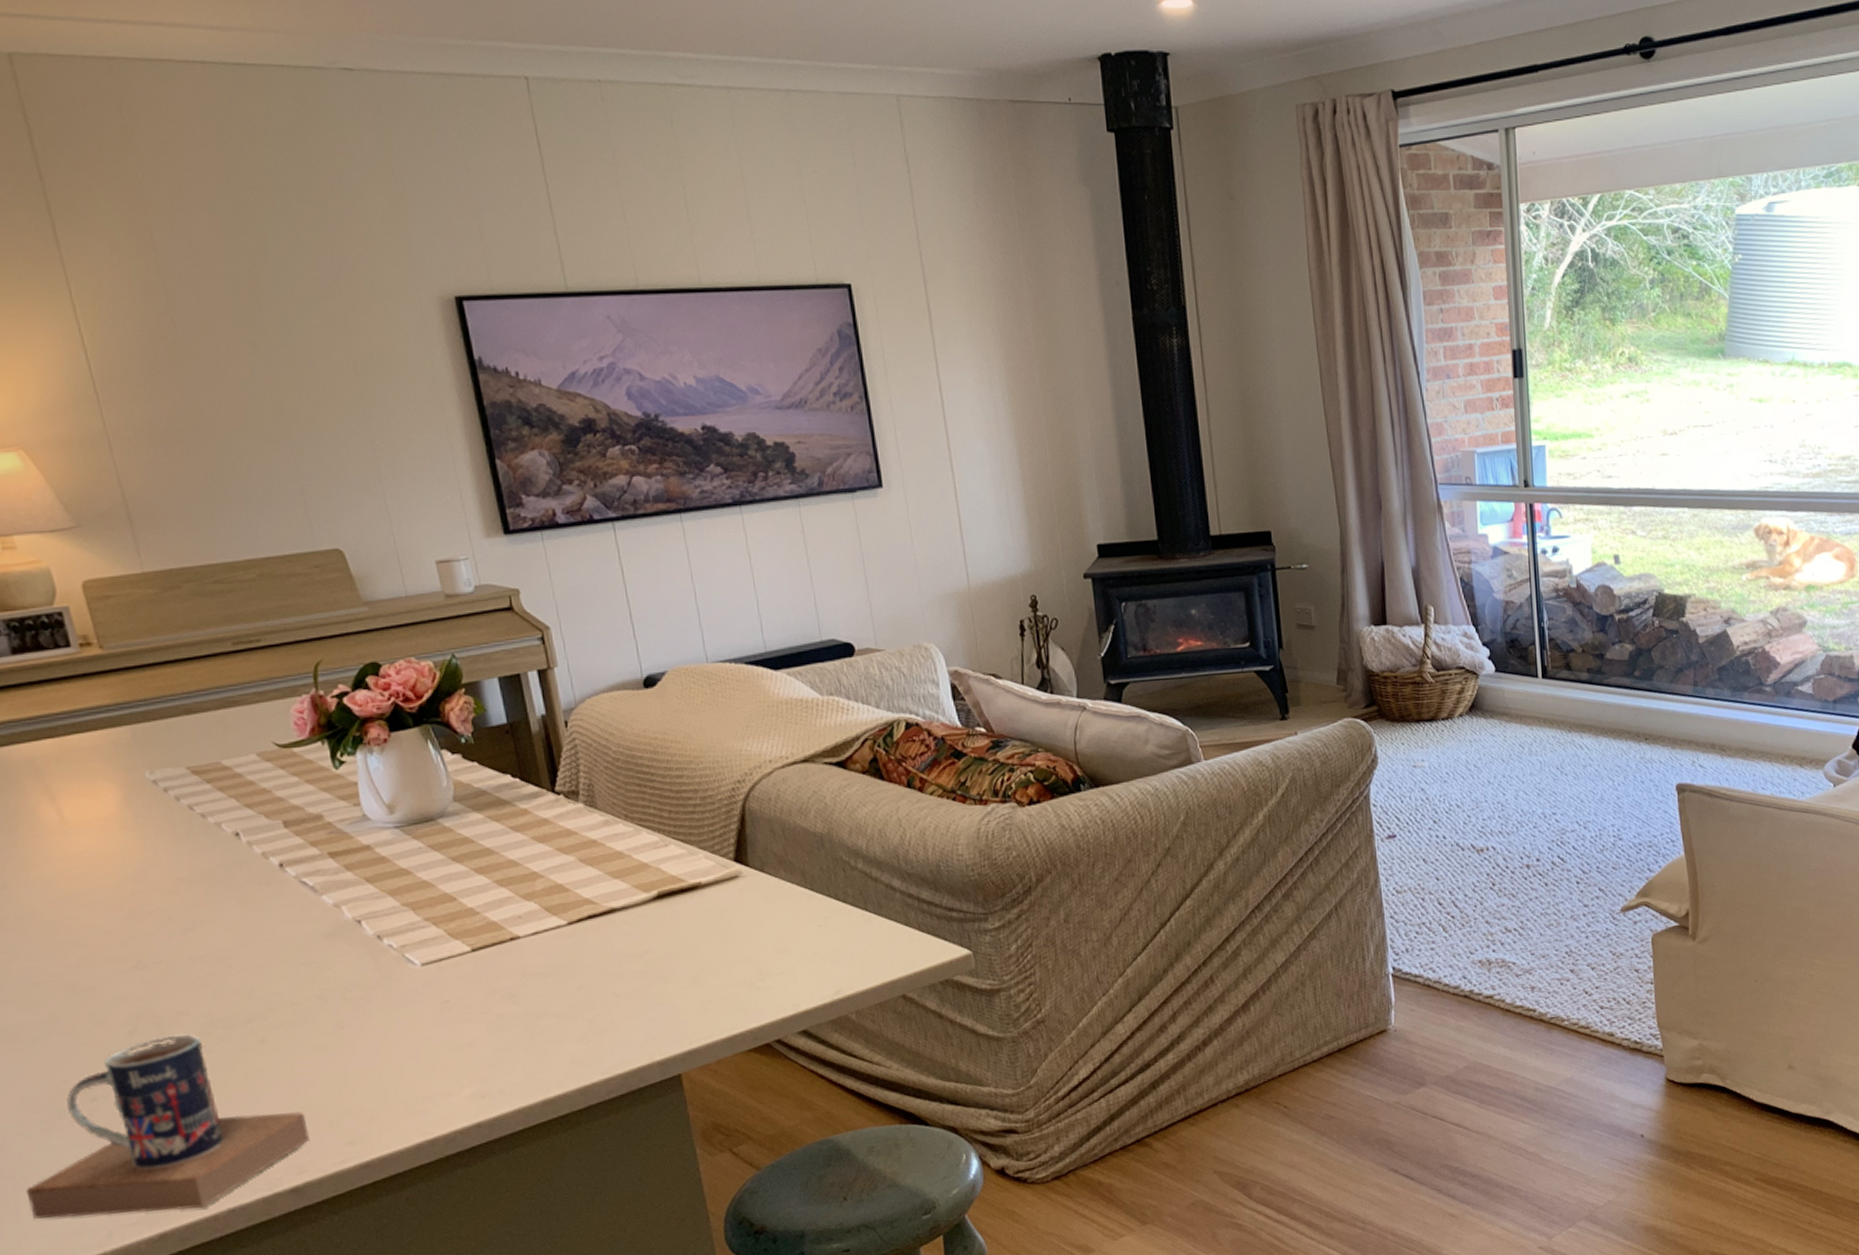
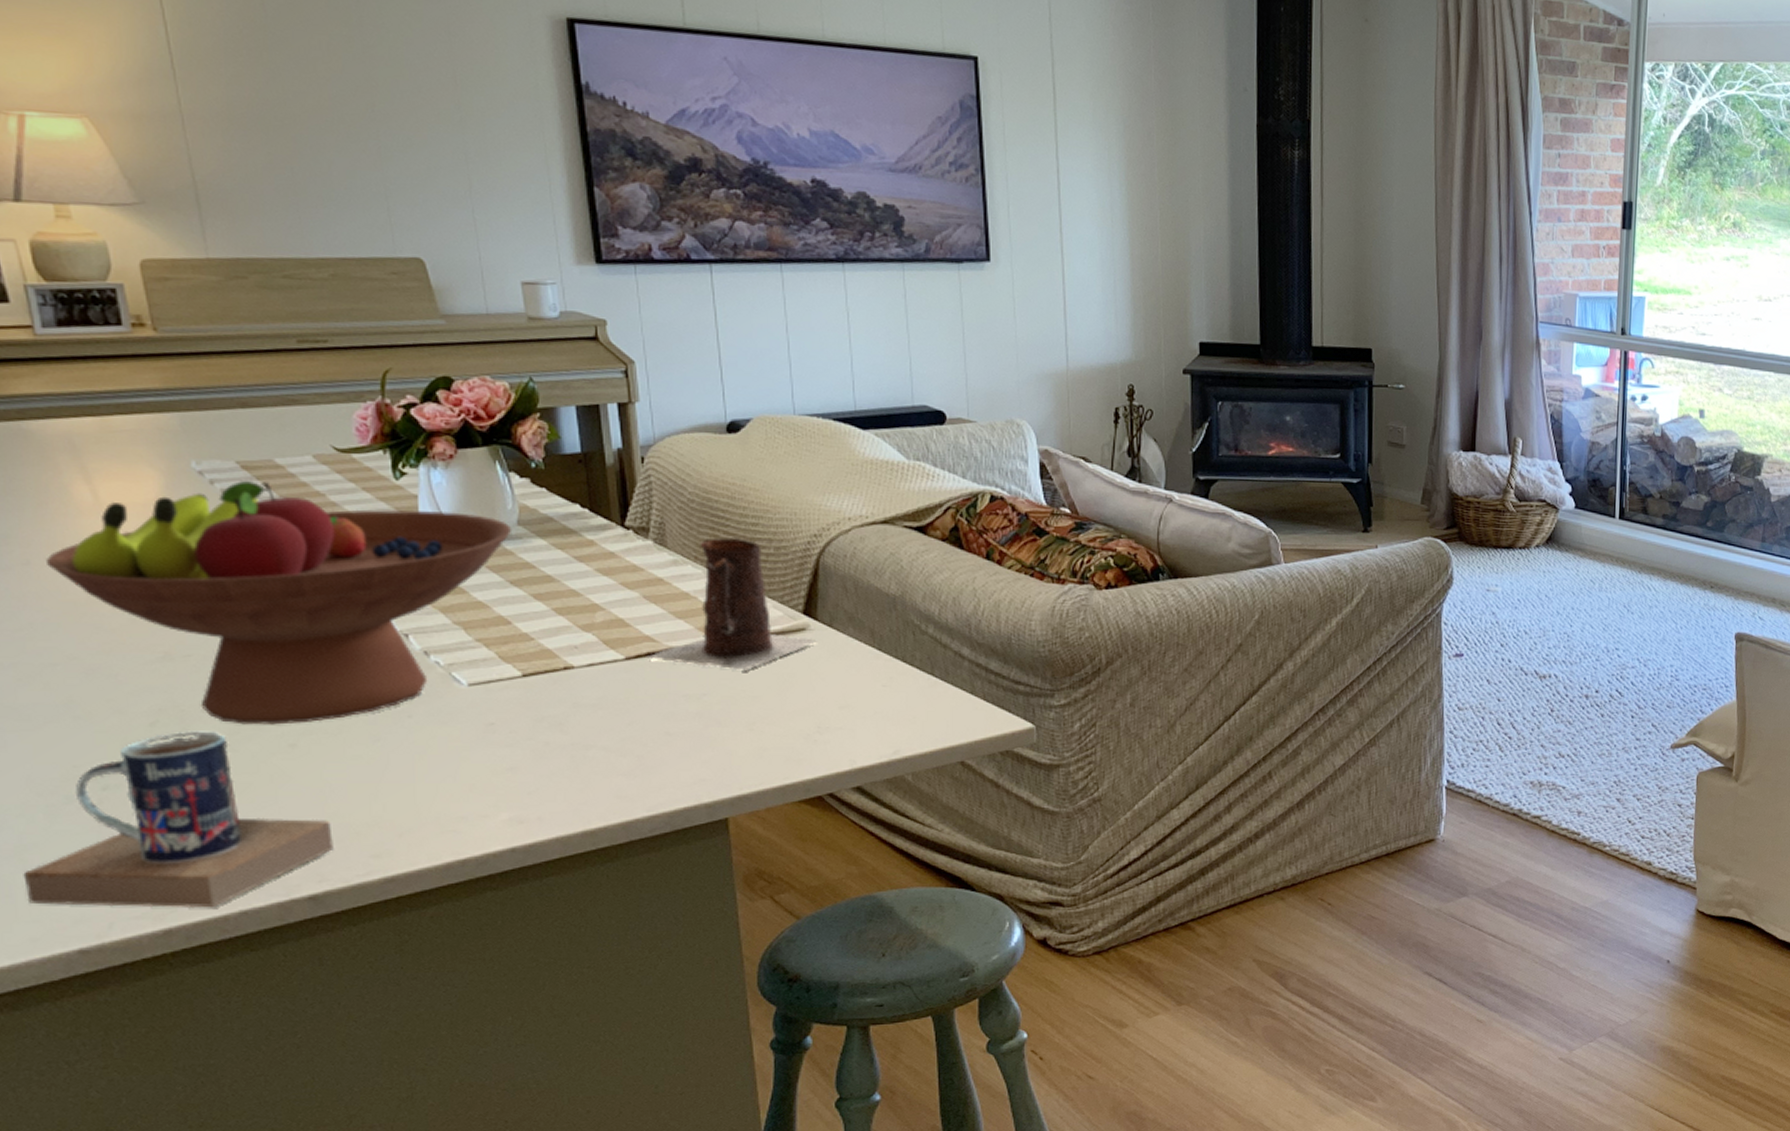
fruit bowl: none [21,784,448,1025] -> present [46,480,511,725]
mug: none [589,791,752,925] -> present [647,537,818,671]

